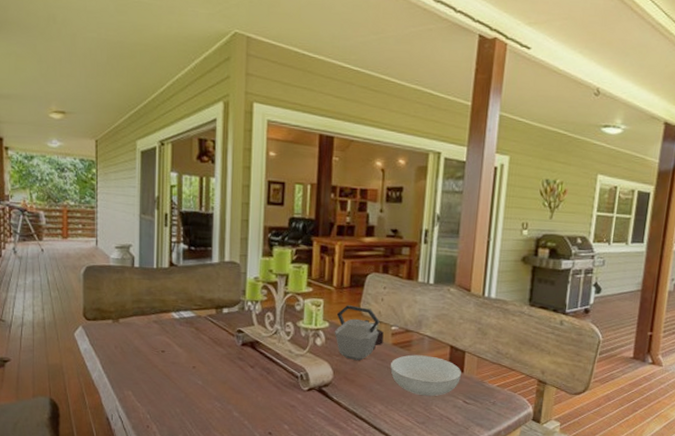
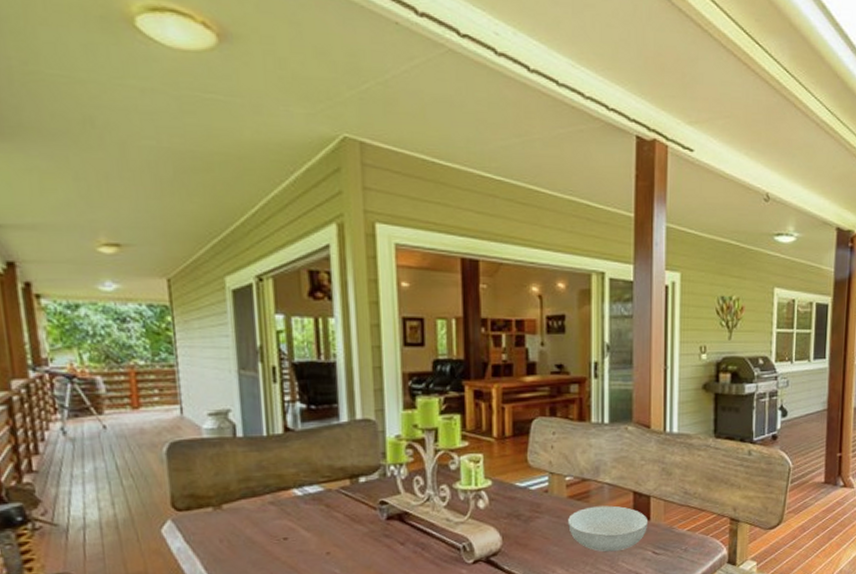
kettle: present [334,305,384,361] -> none [499,457,557,522]

